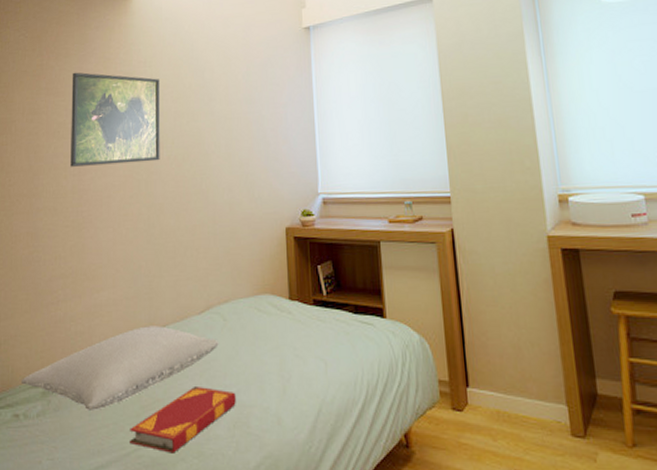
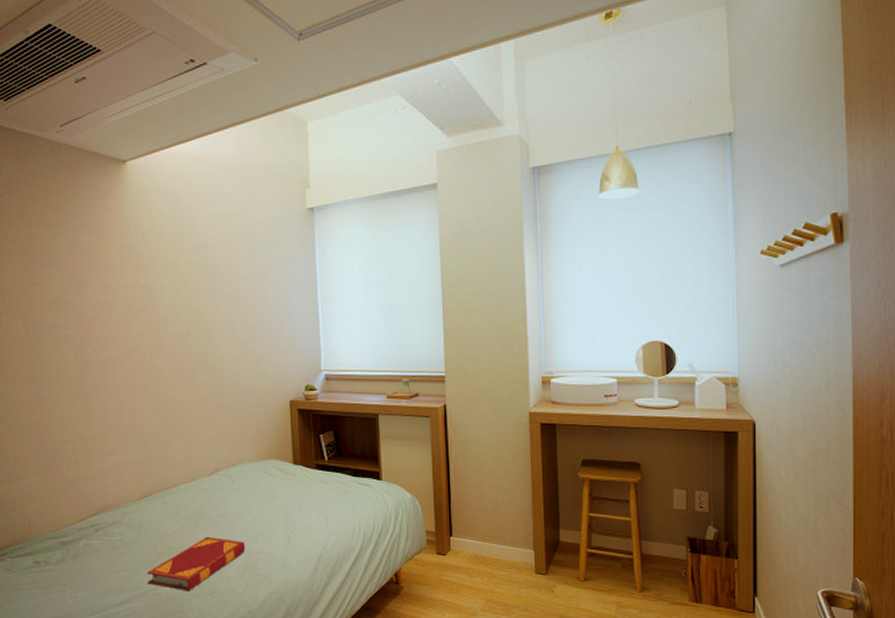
pillow: present [20,326,219,410] -> none [38,486,228,557]
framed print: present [70,72,161,167] -> none [65,243,164,339]

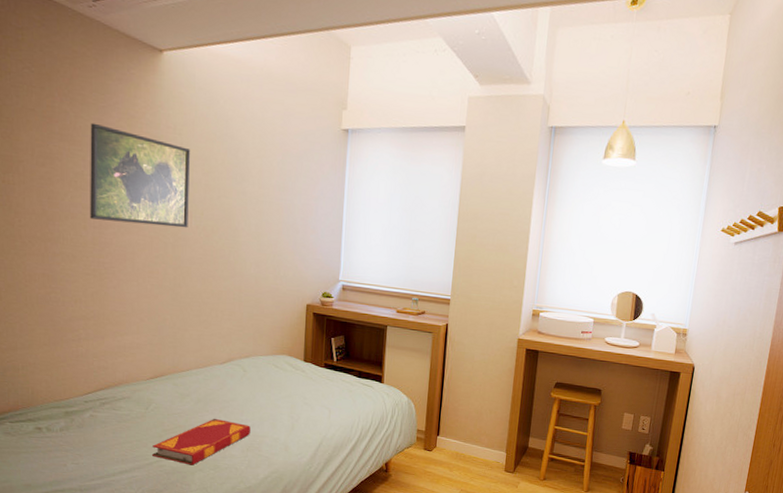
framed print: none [65,243,164,339] -> present [90,122,191,228]

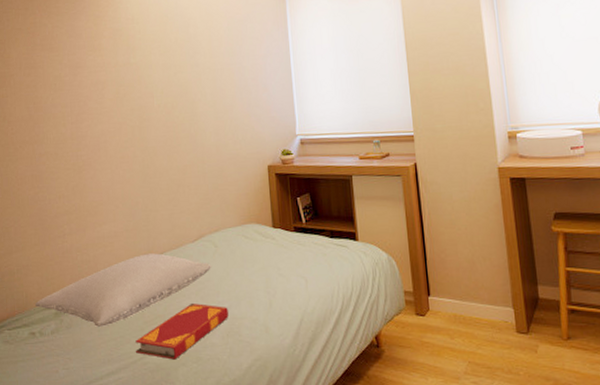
pillow: none [42,368,238,430] -> present [34,253,211,327]
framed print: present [90,122,191,228] -> none [64,29,151,116]

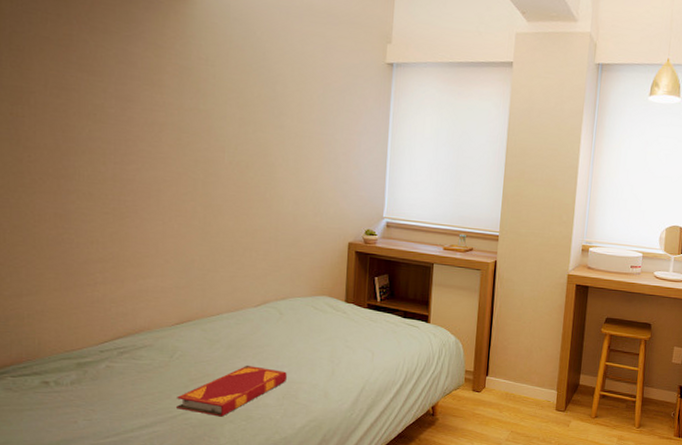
pillow: present [34,253,211,327] -> none [50,313,273,381]

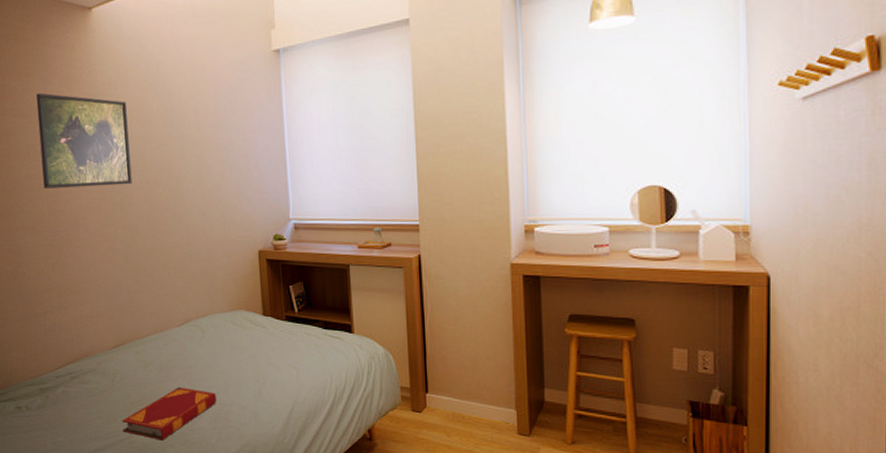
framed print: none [111,52,225,164] -> present [35,93,132,189]

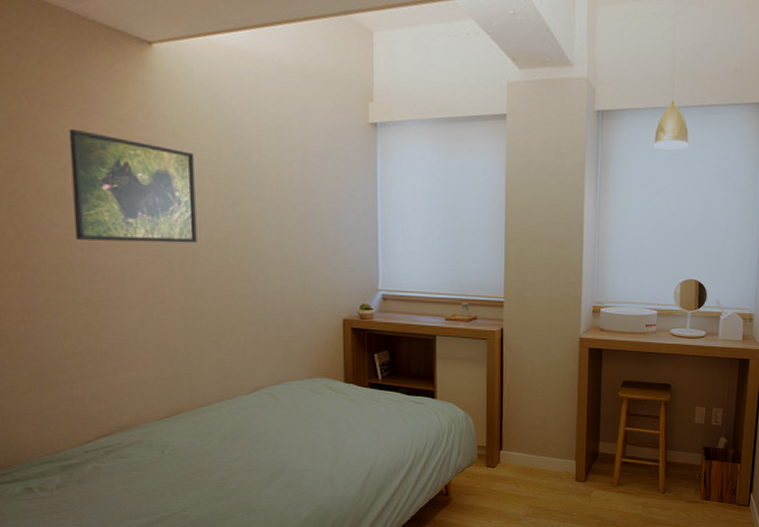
hardback book: present [122,386,216,441] -> none [172,455,288,512]

